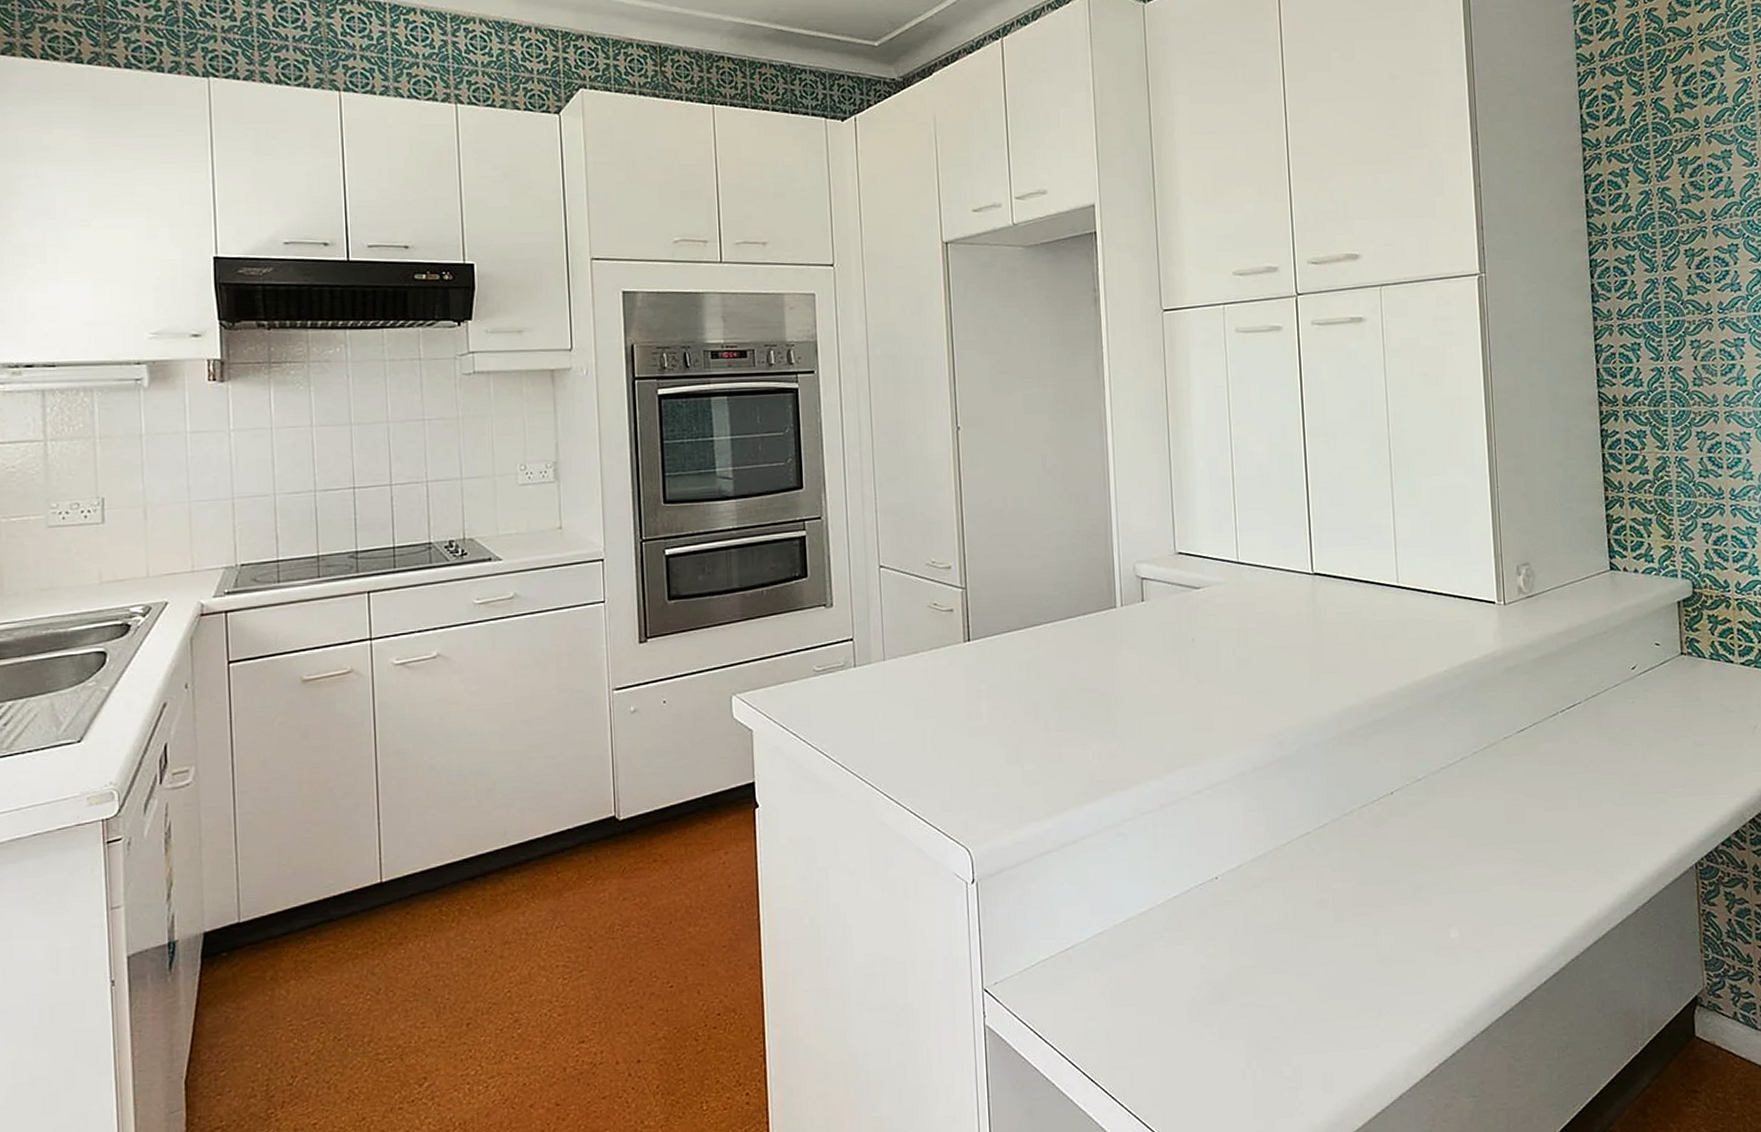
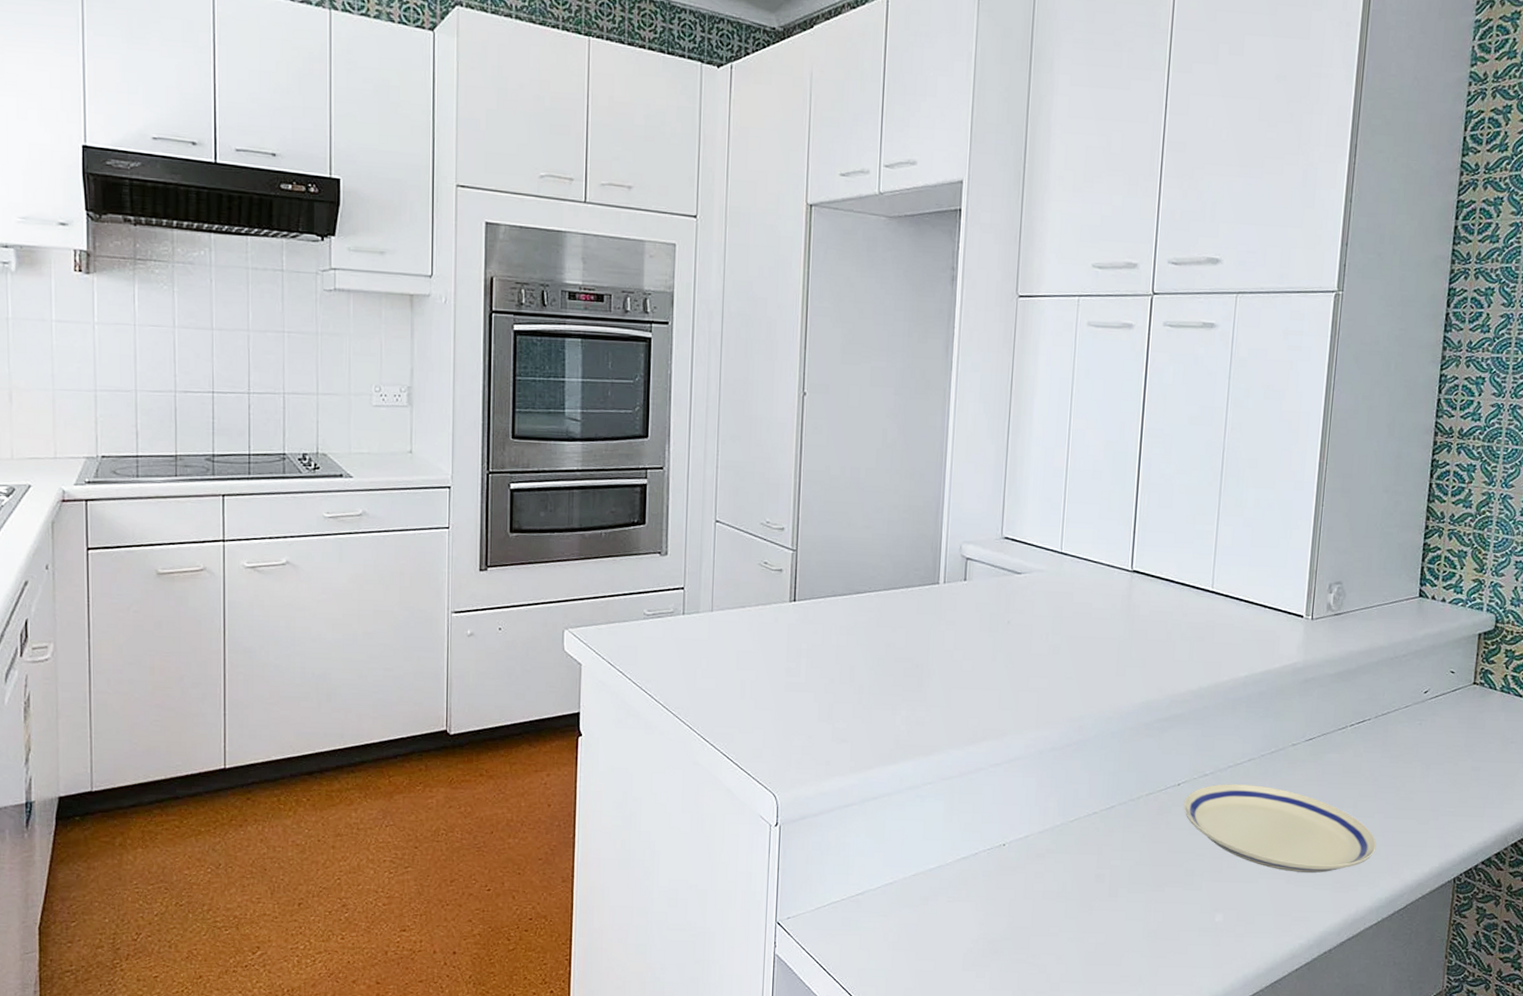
plate: none [1399,785,1609,875] -> present [1183,784,1377,873]

